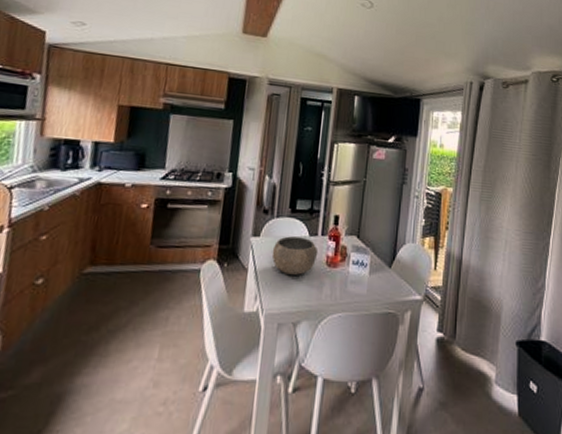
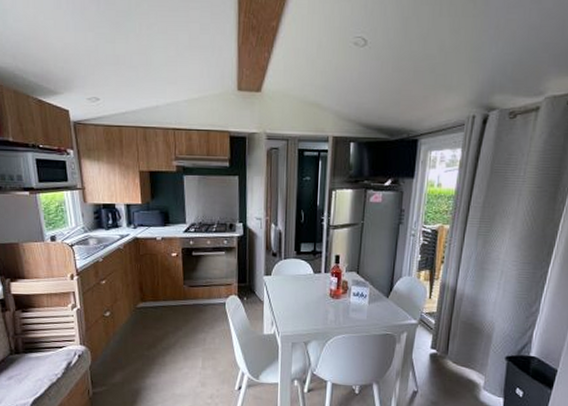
bowl: present [272,236,319,275] -> none [282,274,323,305]

